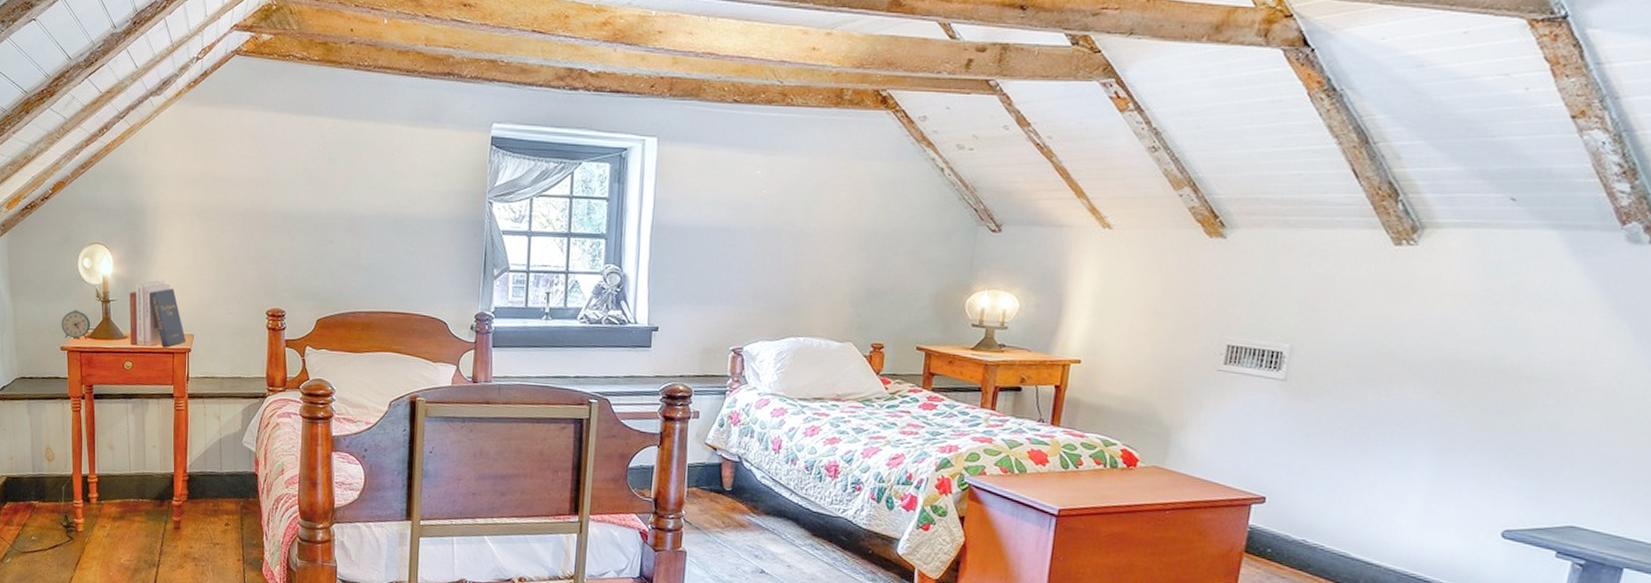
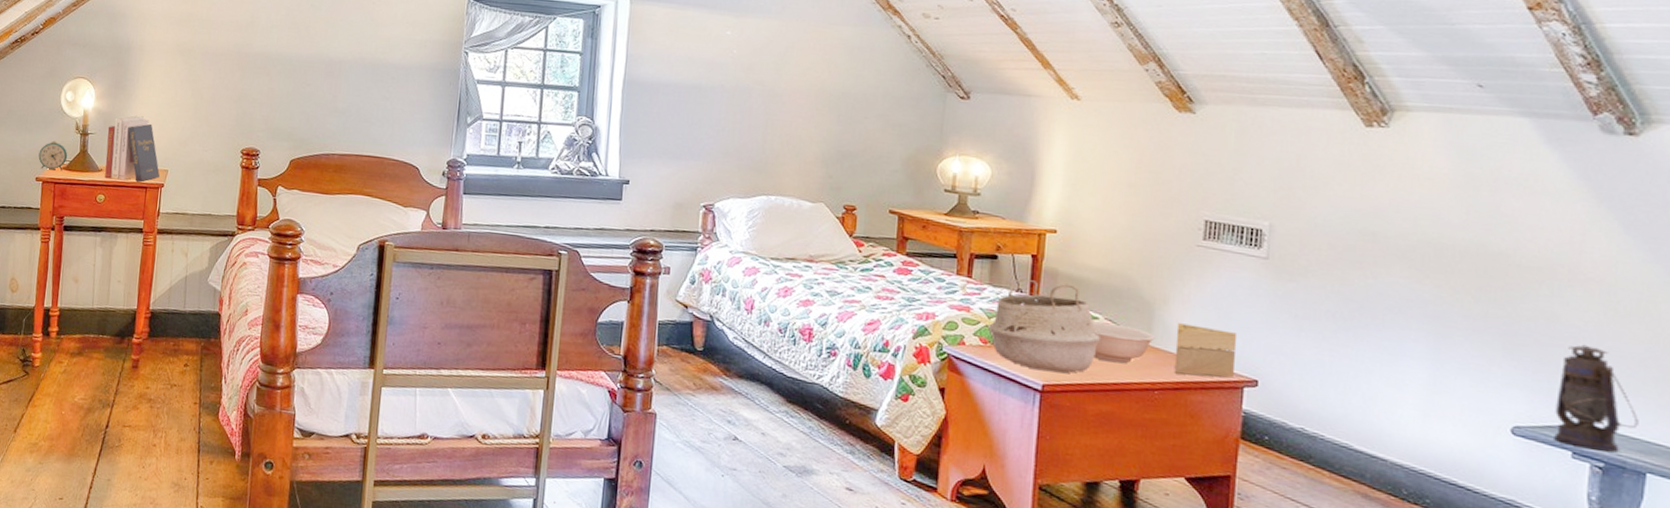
woven basket: none [1009,409,1117,498] -> present [988,279,1100,373]
ceramic bowl: none [1109,447,1170,487] -> present [1092,321,1155,364]
decorative box: none [1185,446,1250,496] -> present [1174,323,1238,378]
lantern: none [1541,450,1624,551] -> present [1554,344,1639,453]

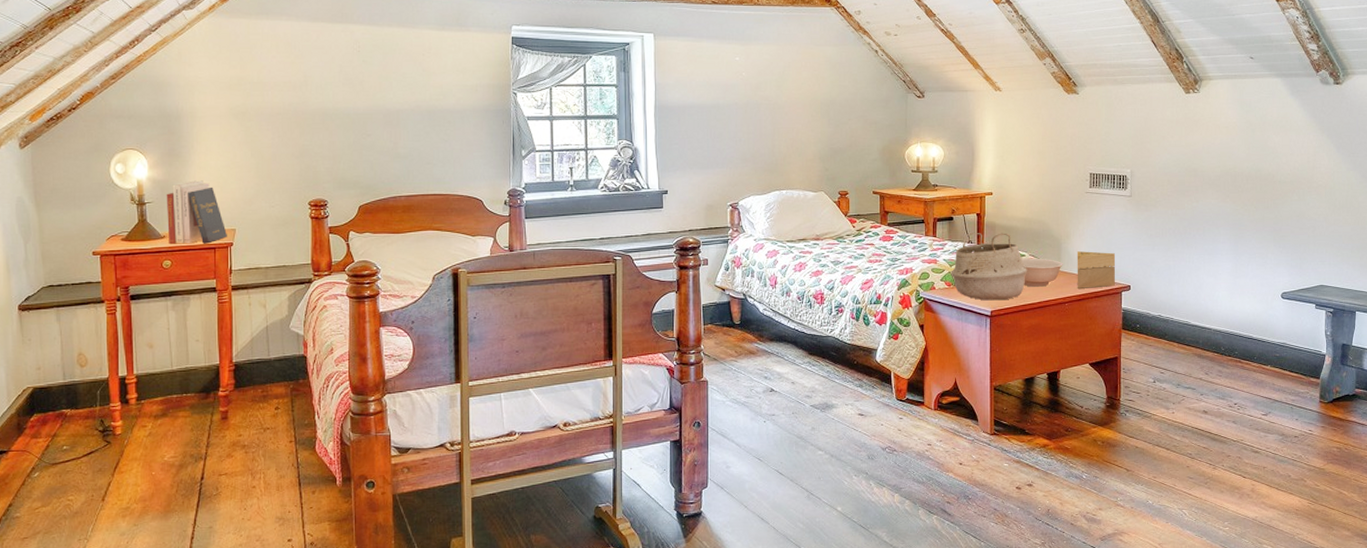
alarm clock: present [38,141,68,170] -> none [93,214,125,243]
lantern: present [1554,344,1639,453] -> none [1305,230,1350,301]

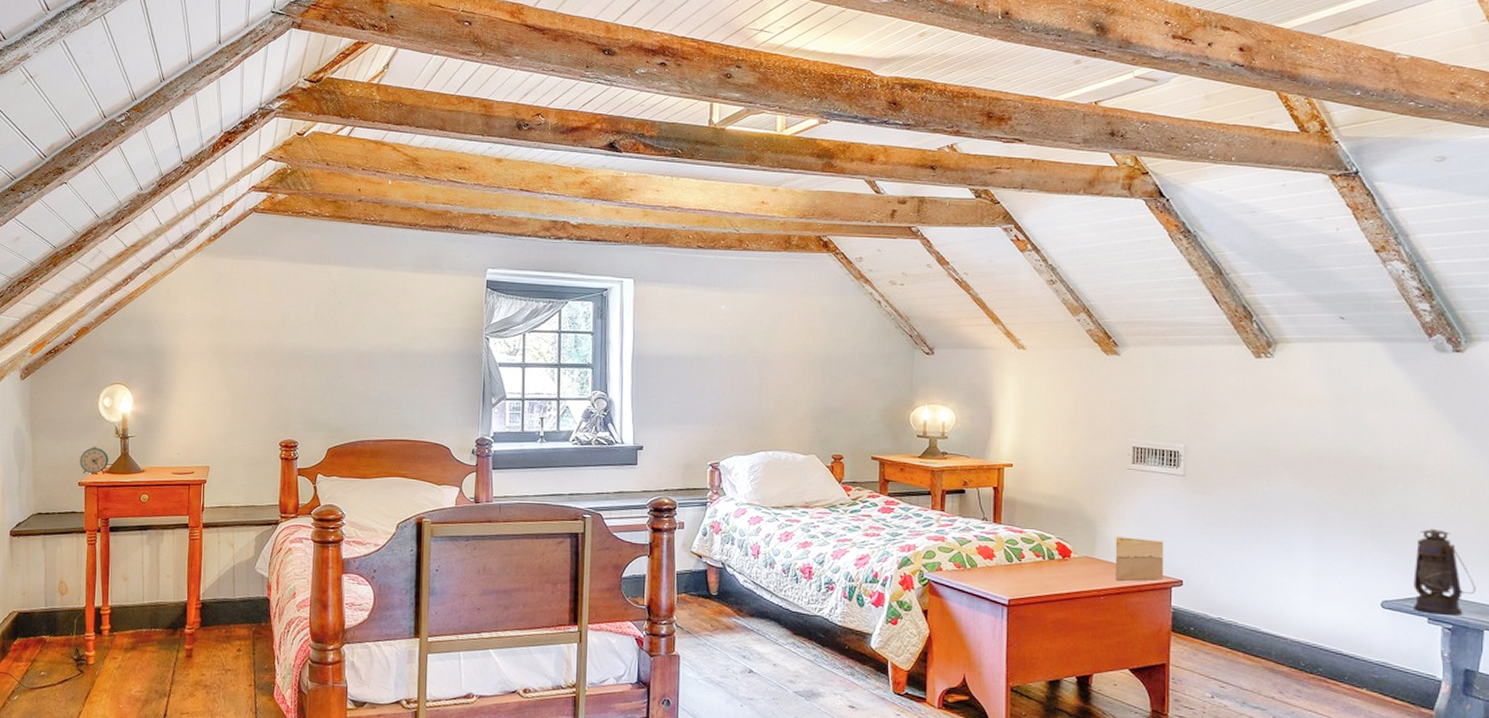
alarm clock: none [93,214,125,243] -> present [80,446,109,474]
books: present [166,180,227,244] -> none [147,416,201,480]
woven basket: present [951,233,1027,301] -> none [961,509,1053,588]
ceramic bowl: present [1021,258,1063,287] -> none [1046,541,1098,576]
lantern: none [1305,230,1350,301] -> present [1413,528,1476,615]

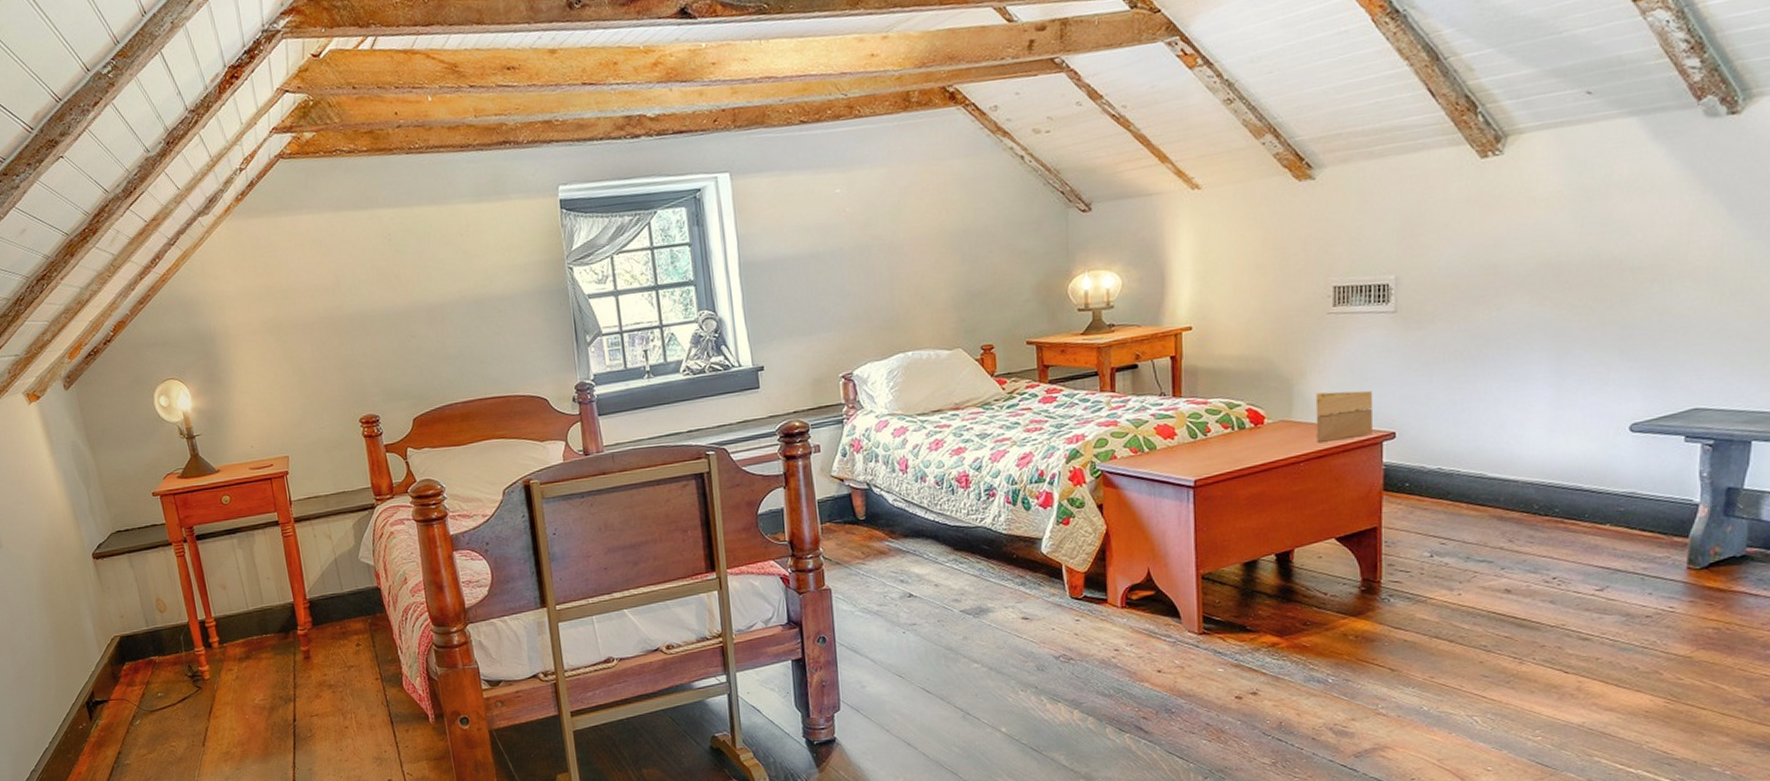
alarm clock: present [80,446,109,474] -> none [147,451,180,483]
lantern: present [1413,528,1476,615] -> none [1669,332,1744,431]

